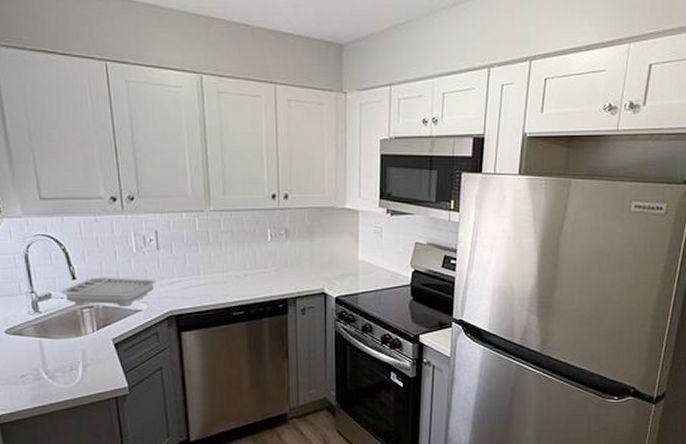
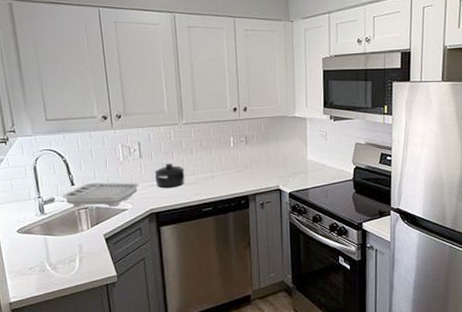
saucepan: none [174,258,212,287] -> present [154,163,185,189]

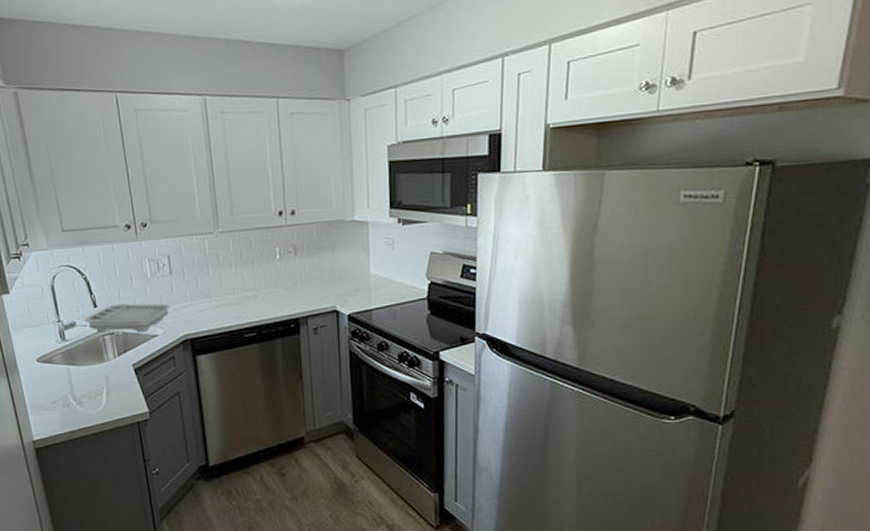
saucepan: present [154,163,185,189] -> none [187,280,223,311]

